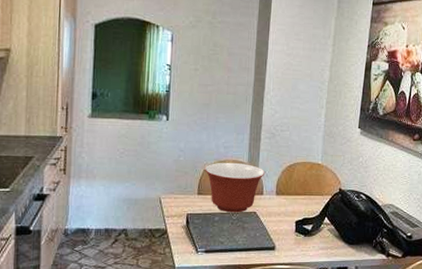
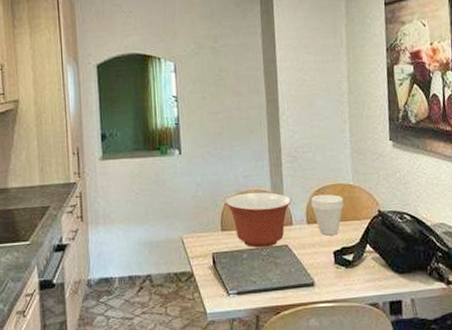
cup: none [281,170,311,207] -> present [310,194,344,236]

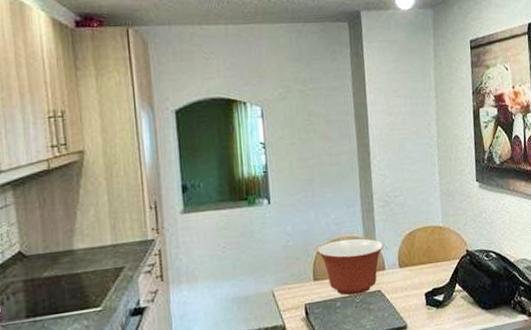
cup: present [310,194,344,236] -> none [402,237,434,278]

